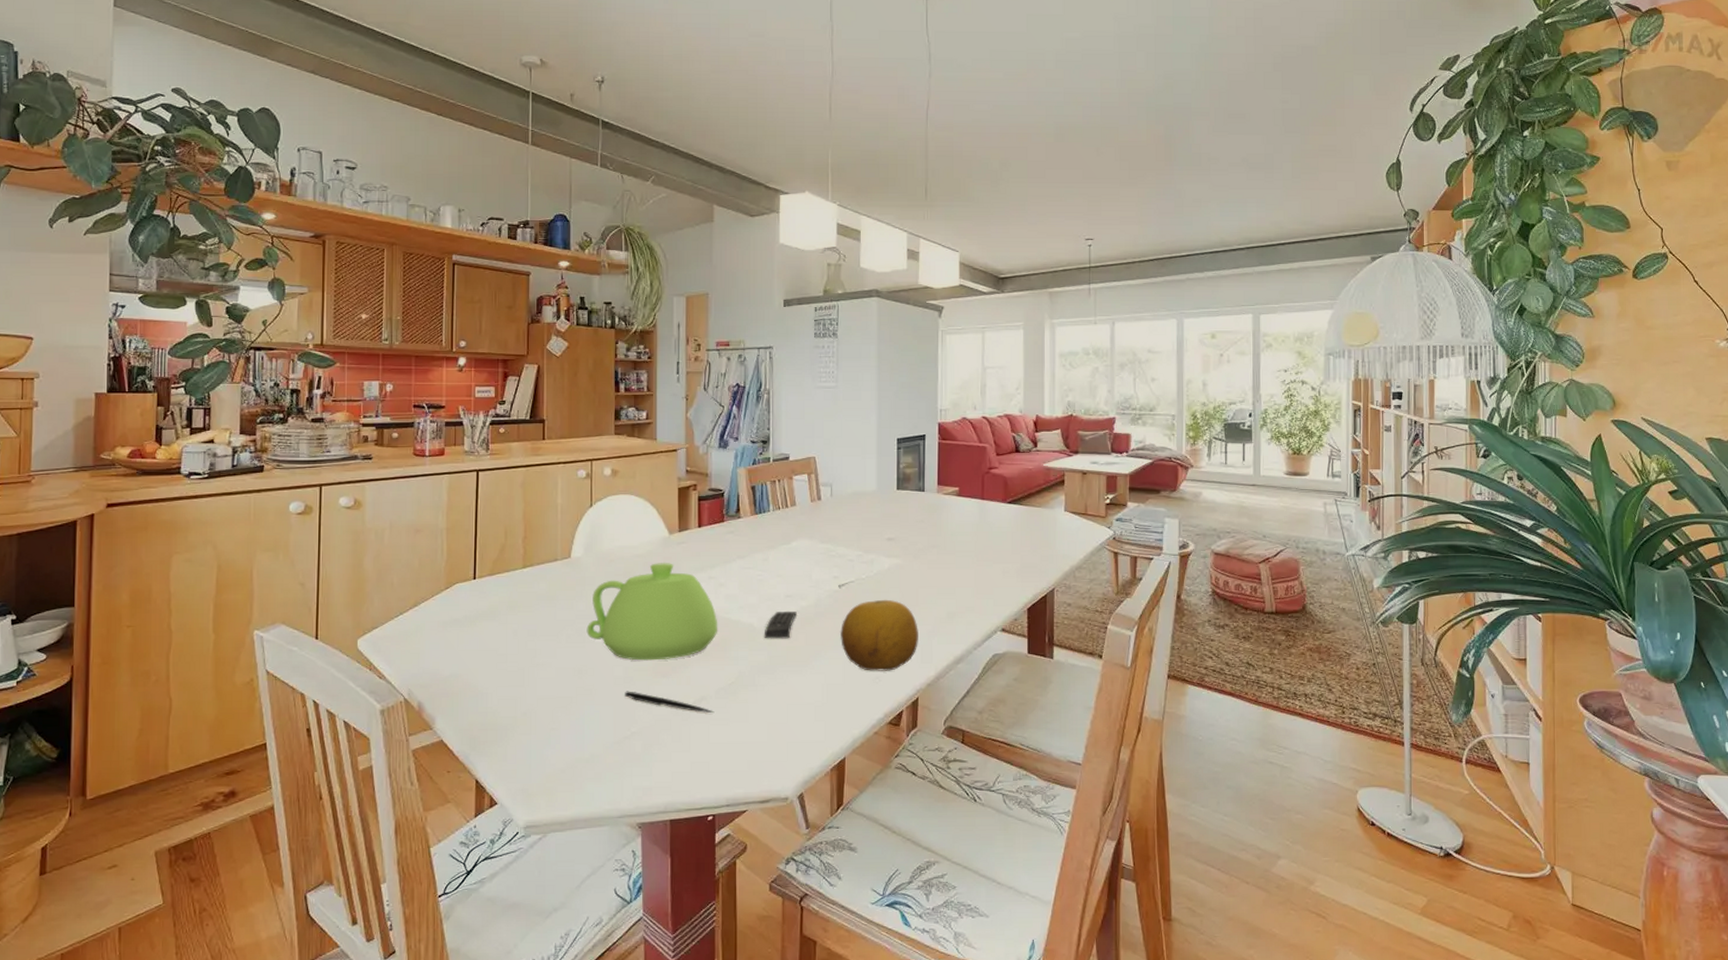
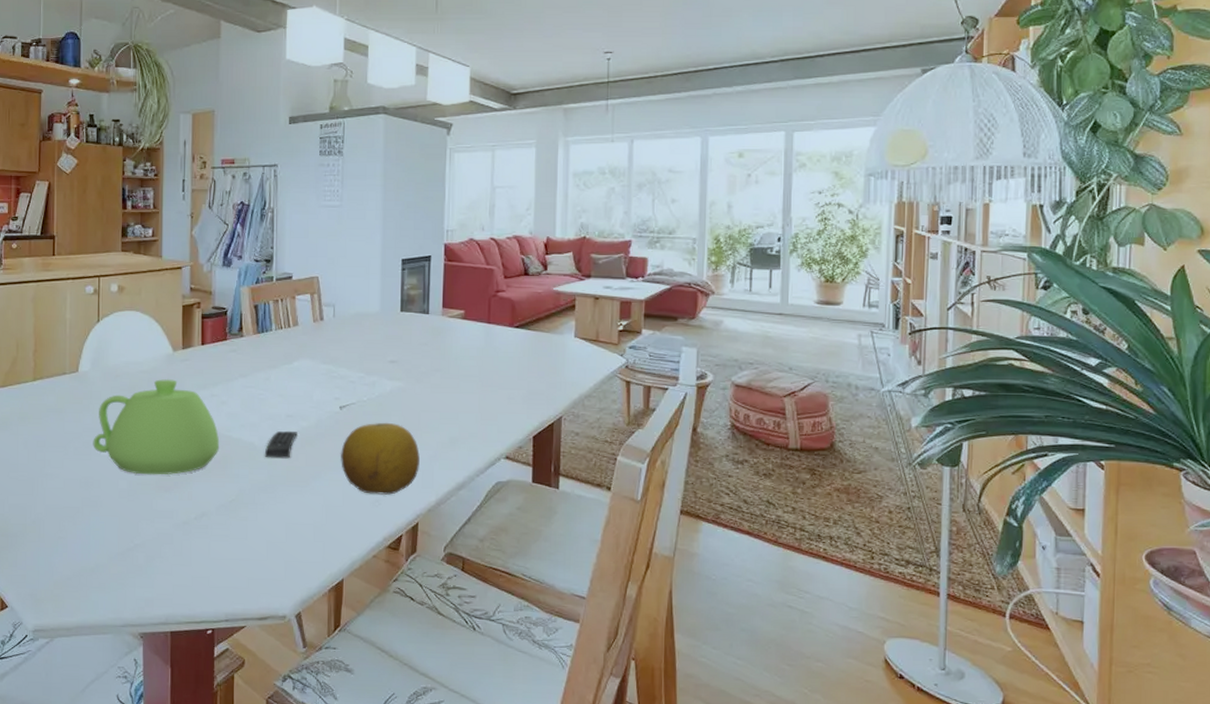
pen: present [625,691,715,714] -> none [129,504,215,530]

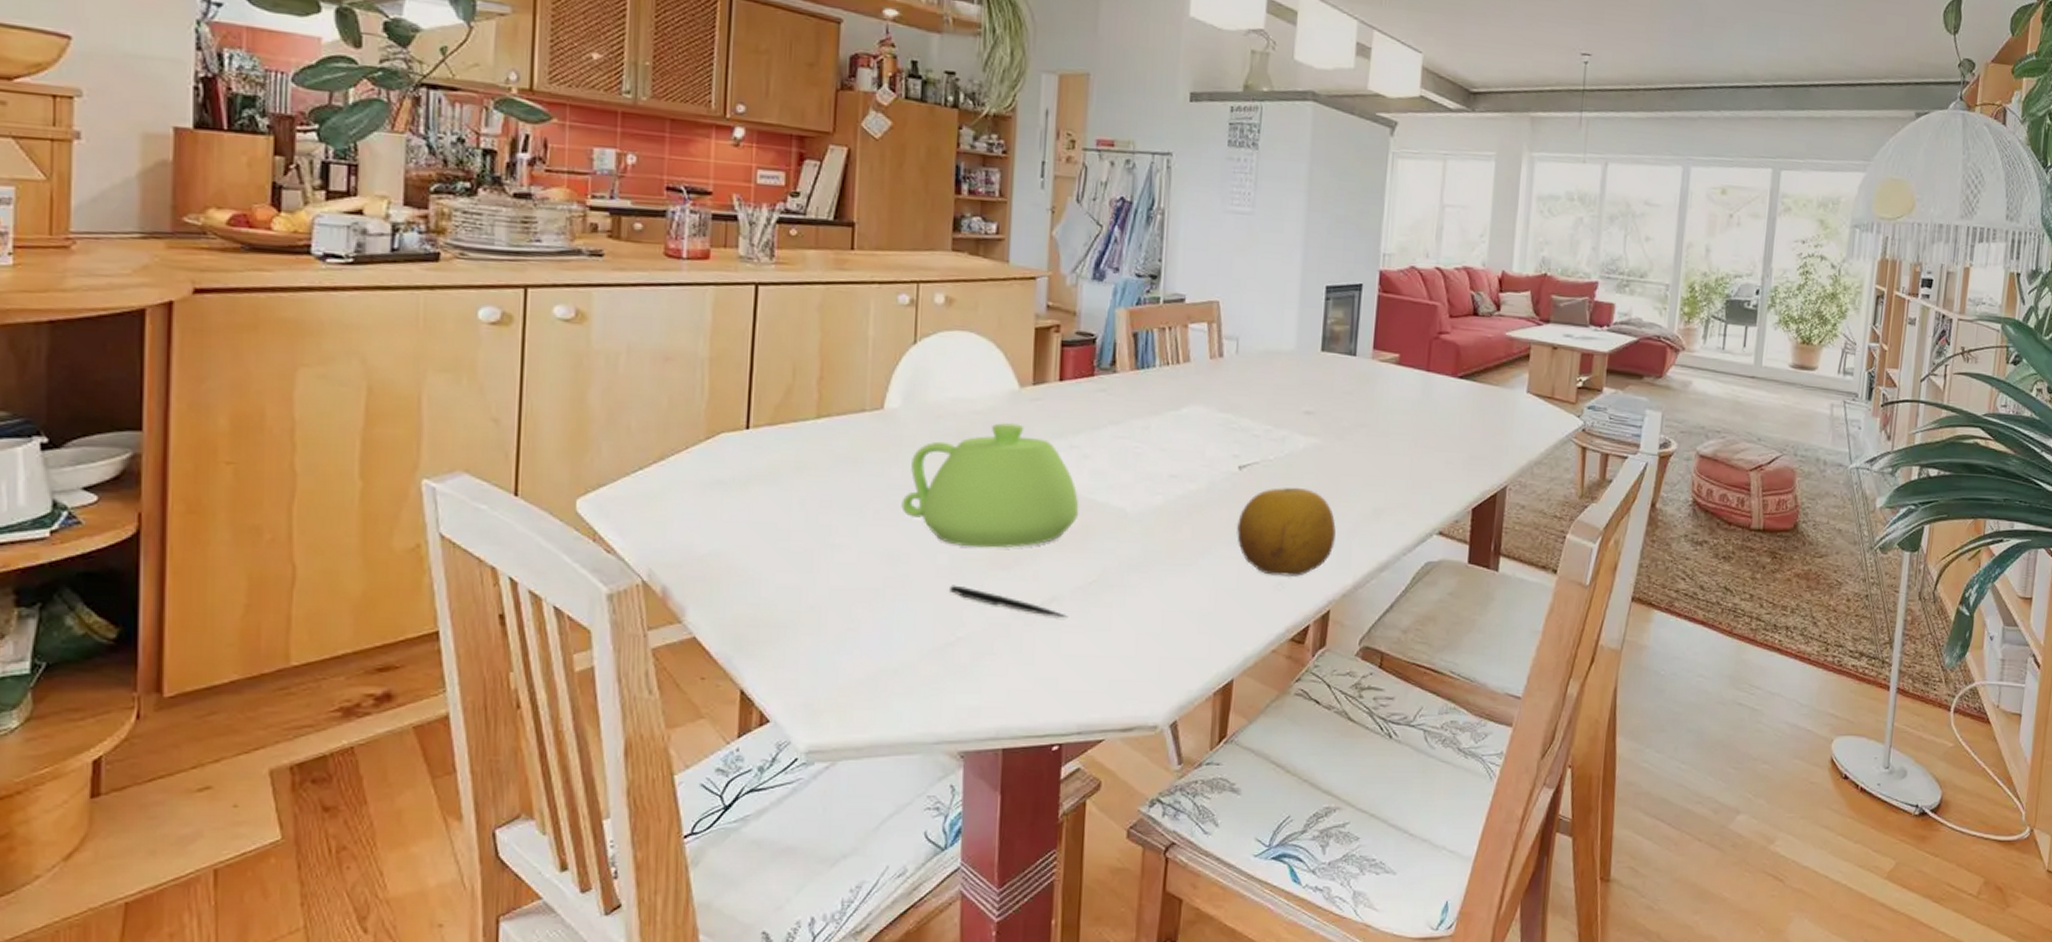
pen: none [129,504,215,530] -> present [950,585,1068,619]
remote control: present [264,430,297,459] -> none [1138,494,1183,530]

